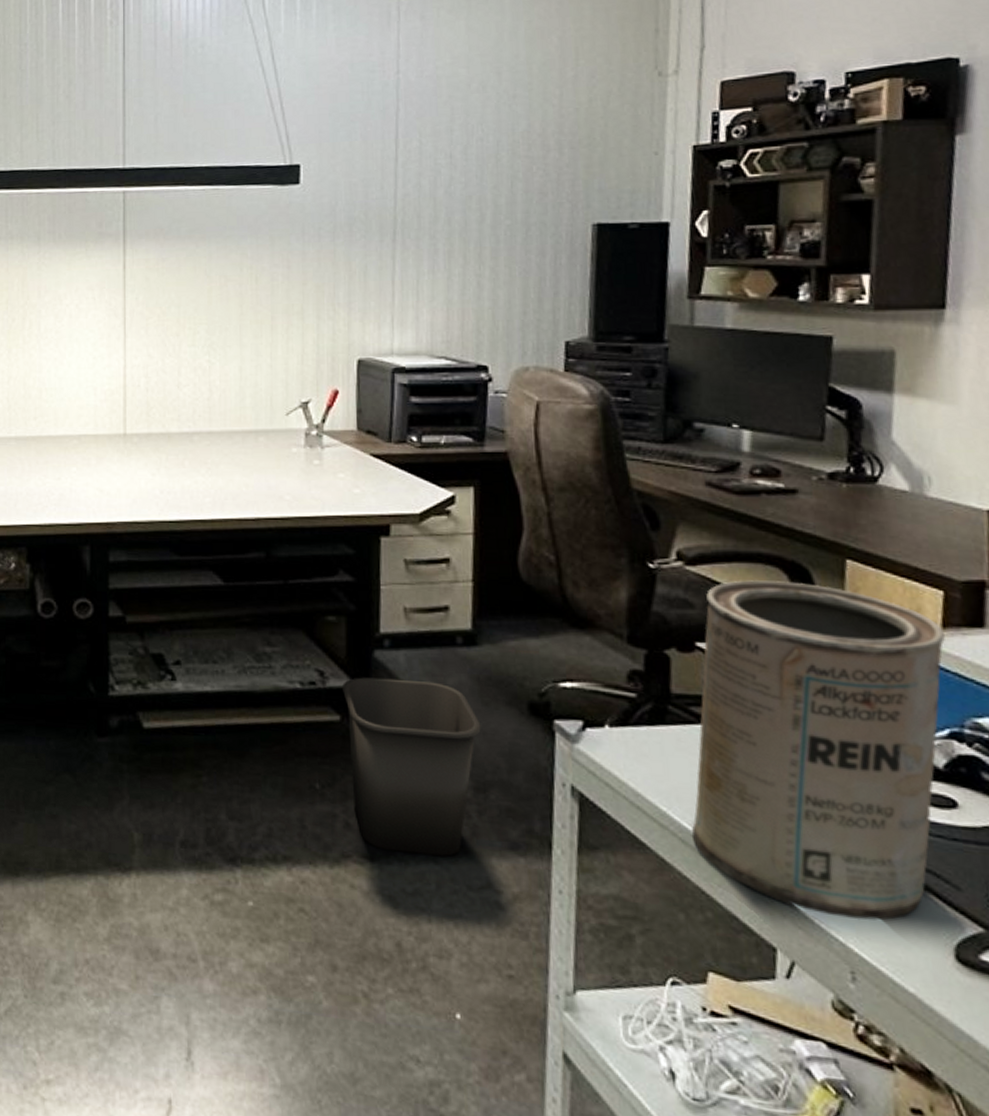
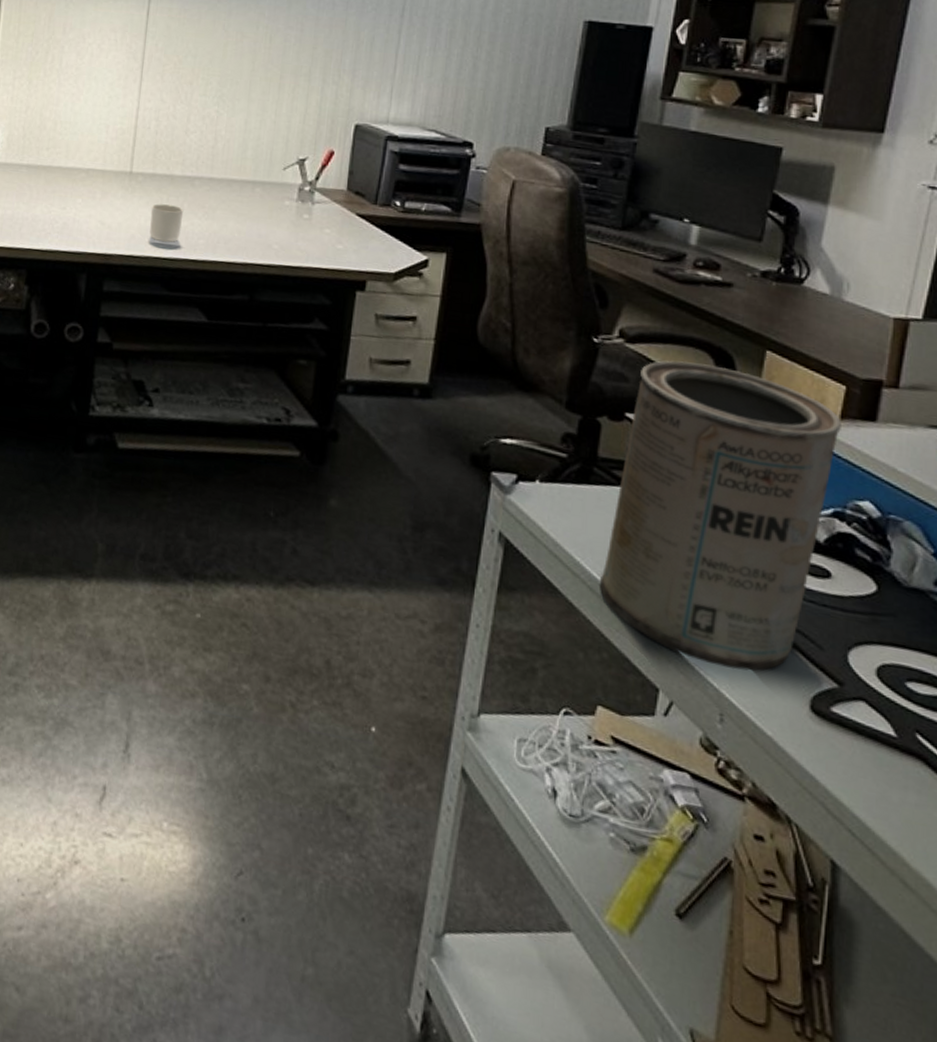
mug: none [150,464,185,505] -> present [149,203,184,243]
waste bin: present [342,677,481,856] -> none [302,418,426,587]

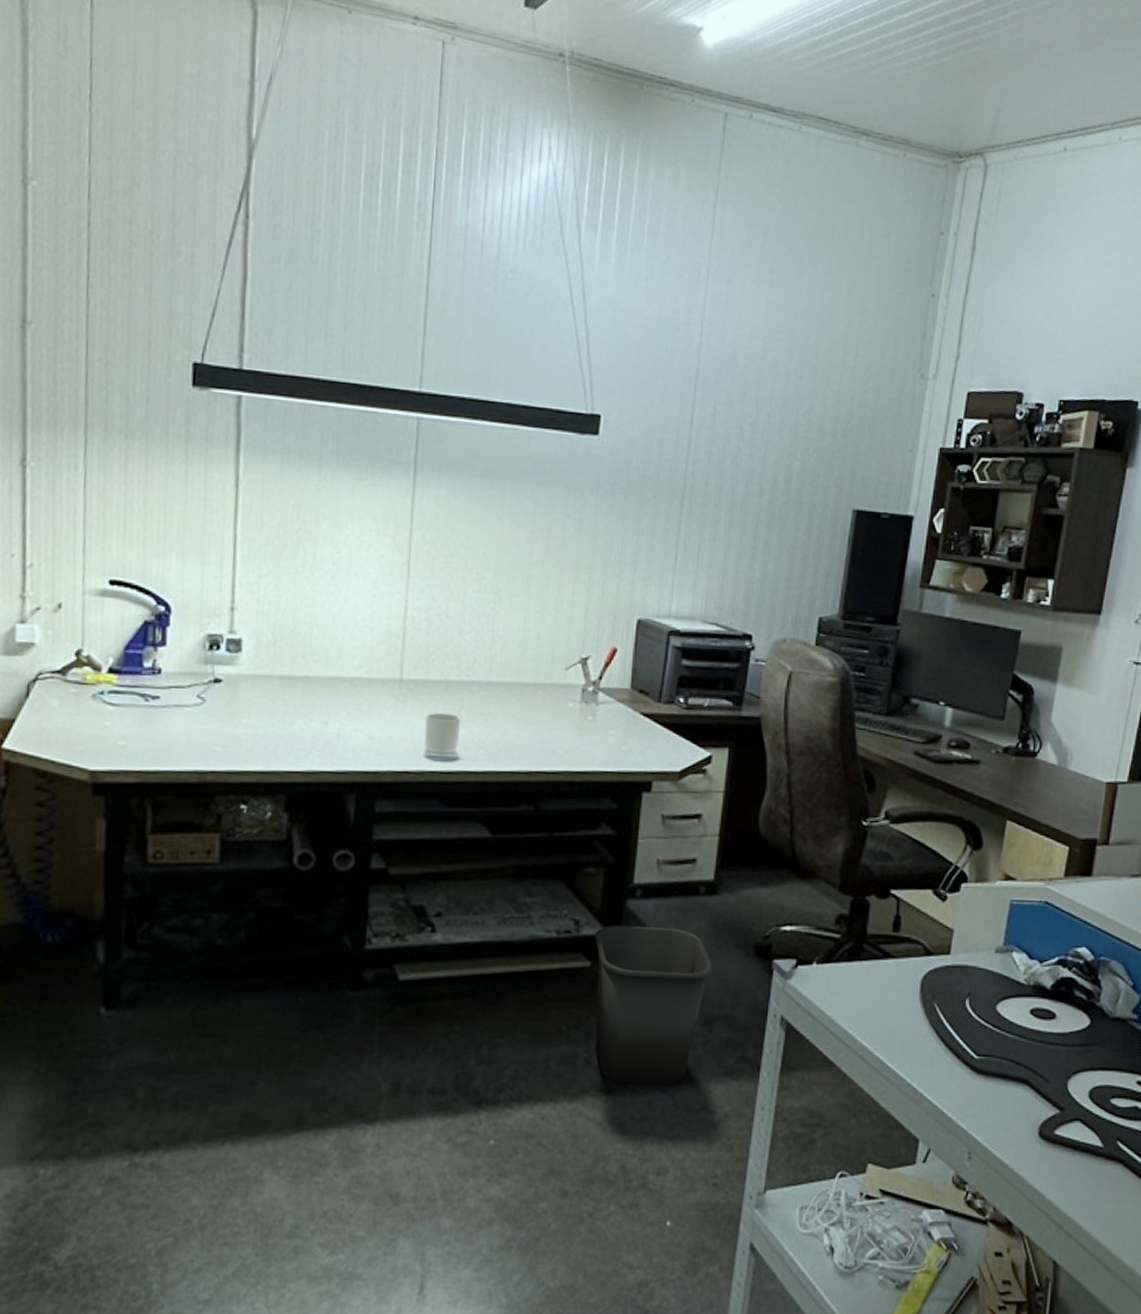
waste bin: none [302,418,426,587] -> present [595,925,713,1085]
paint can: present [599,360,841,671] -> none [868,836,1065,1112]

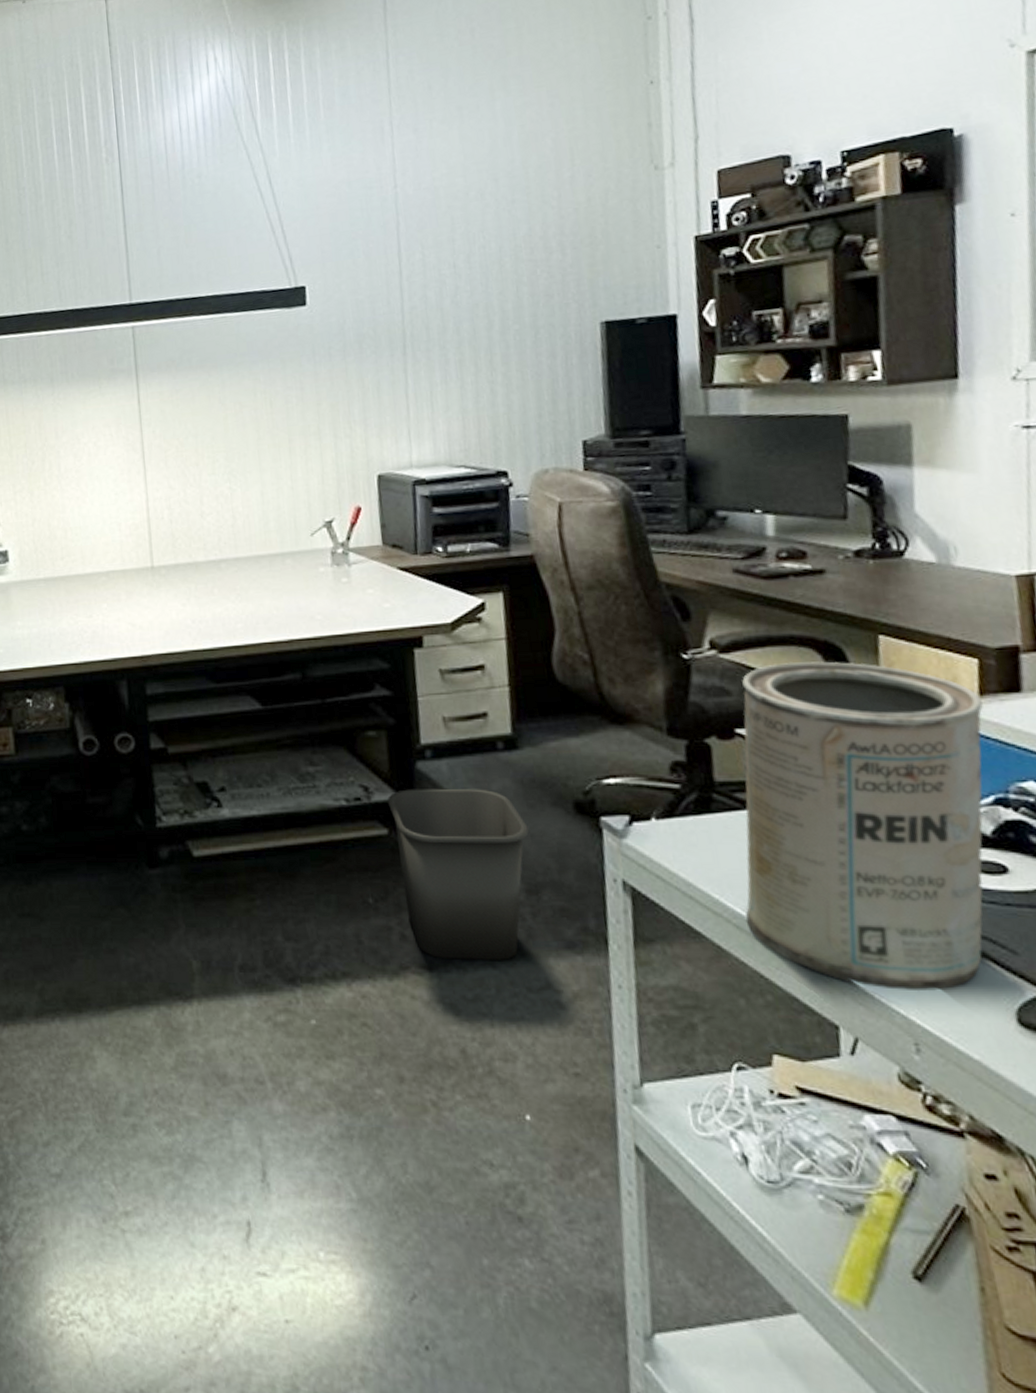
mug: present [424,713,461,755] -> none [180,593,216,634]
paint can: none [868,836,1065,1112] -> present [741,661,983,992]

